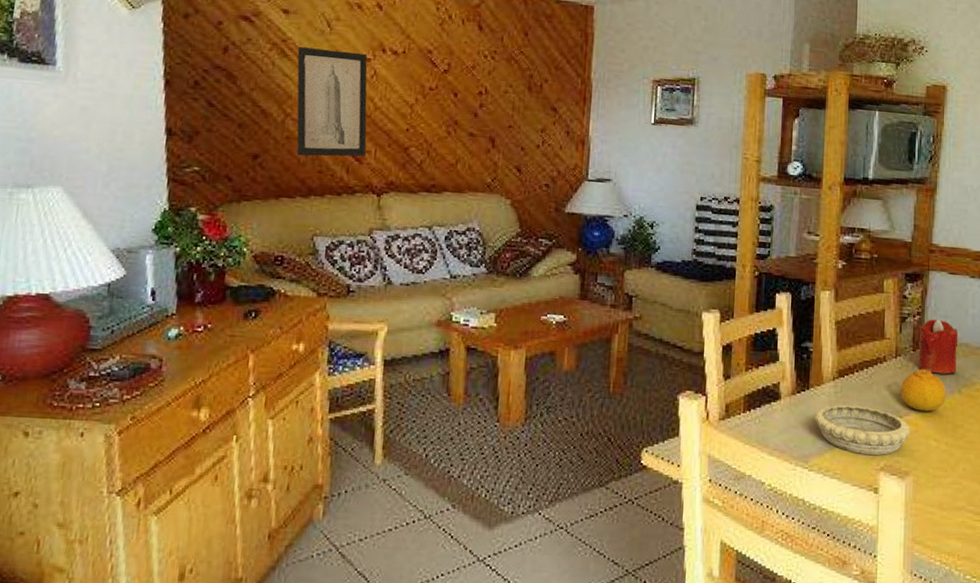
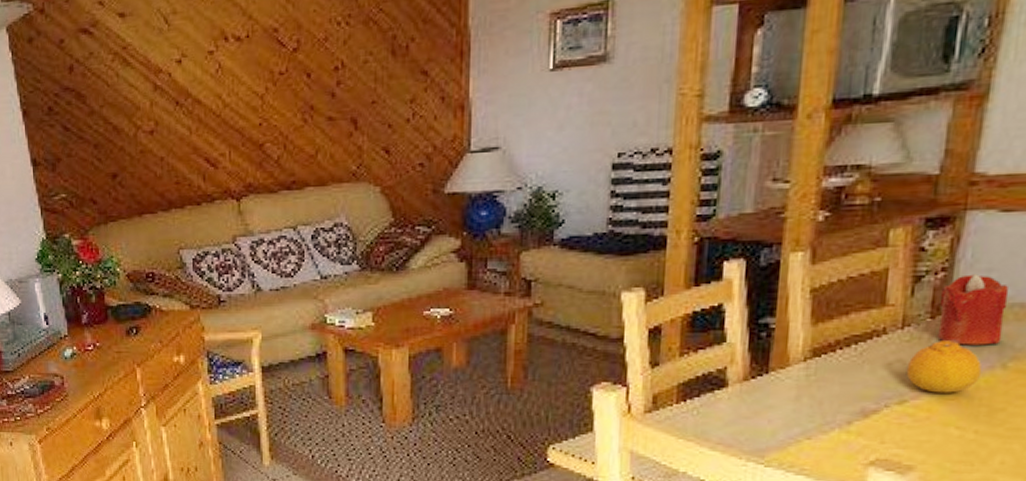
wall art: present [296,47,368,157] -> none [139,46,221,169]
decorative bowl: present [815,404,911,455] -> none [775,389,920,447]

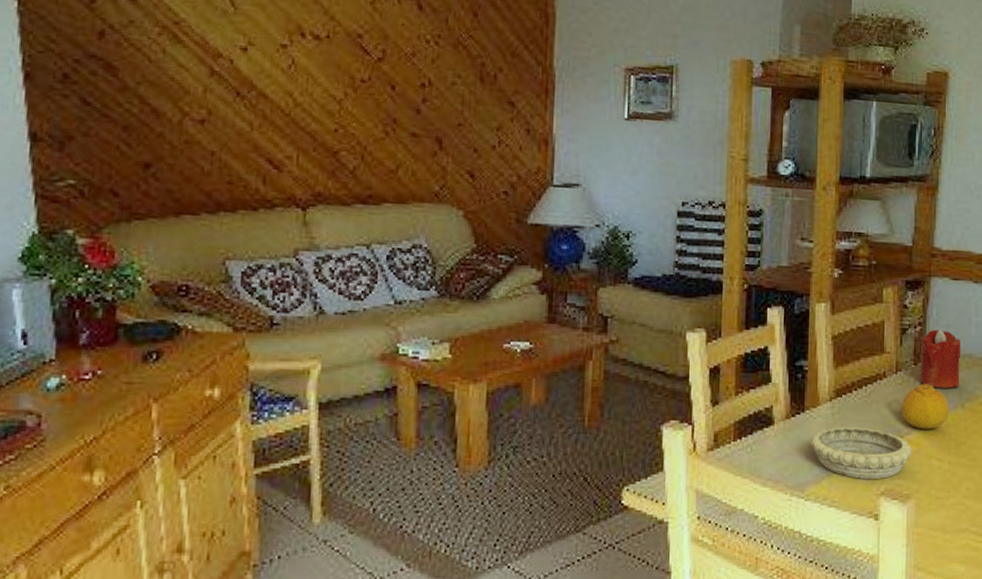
decorative bowl: none [775,389,920,447] -> present [811,426,912,479]

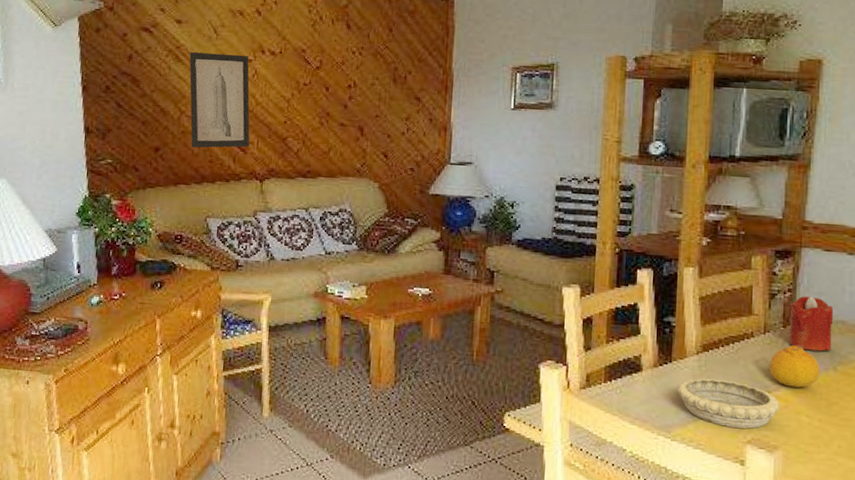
wall art: none [194,30,287,164] -> present [189,52,250,148]

